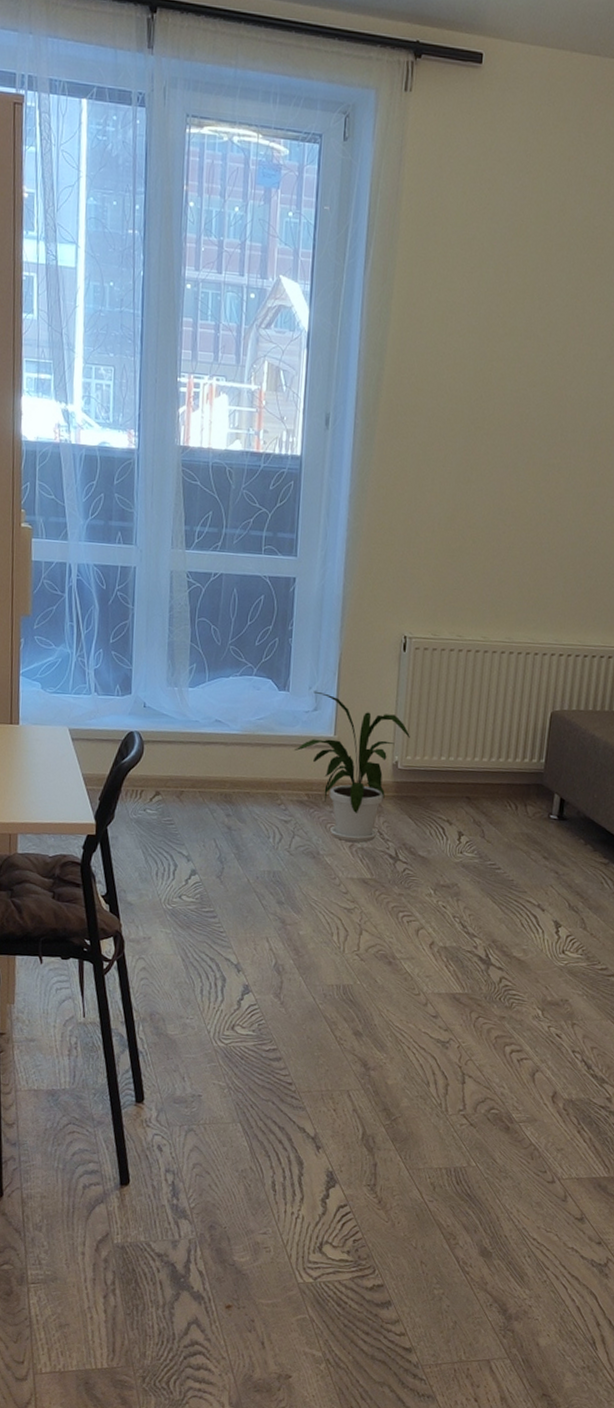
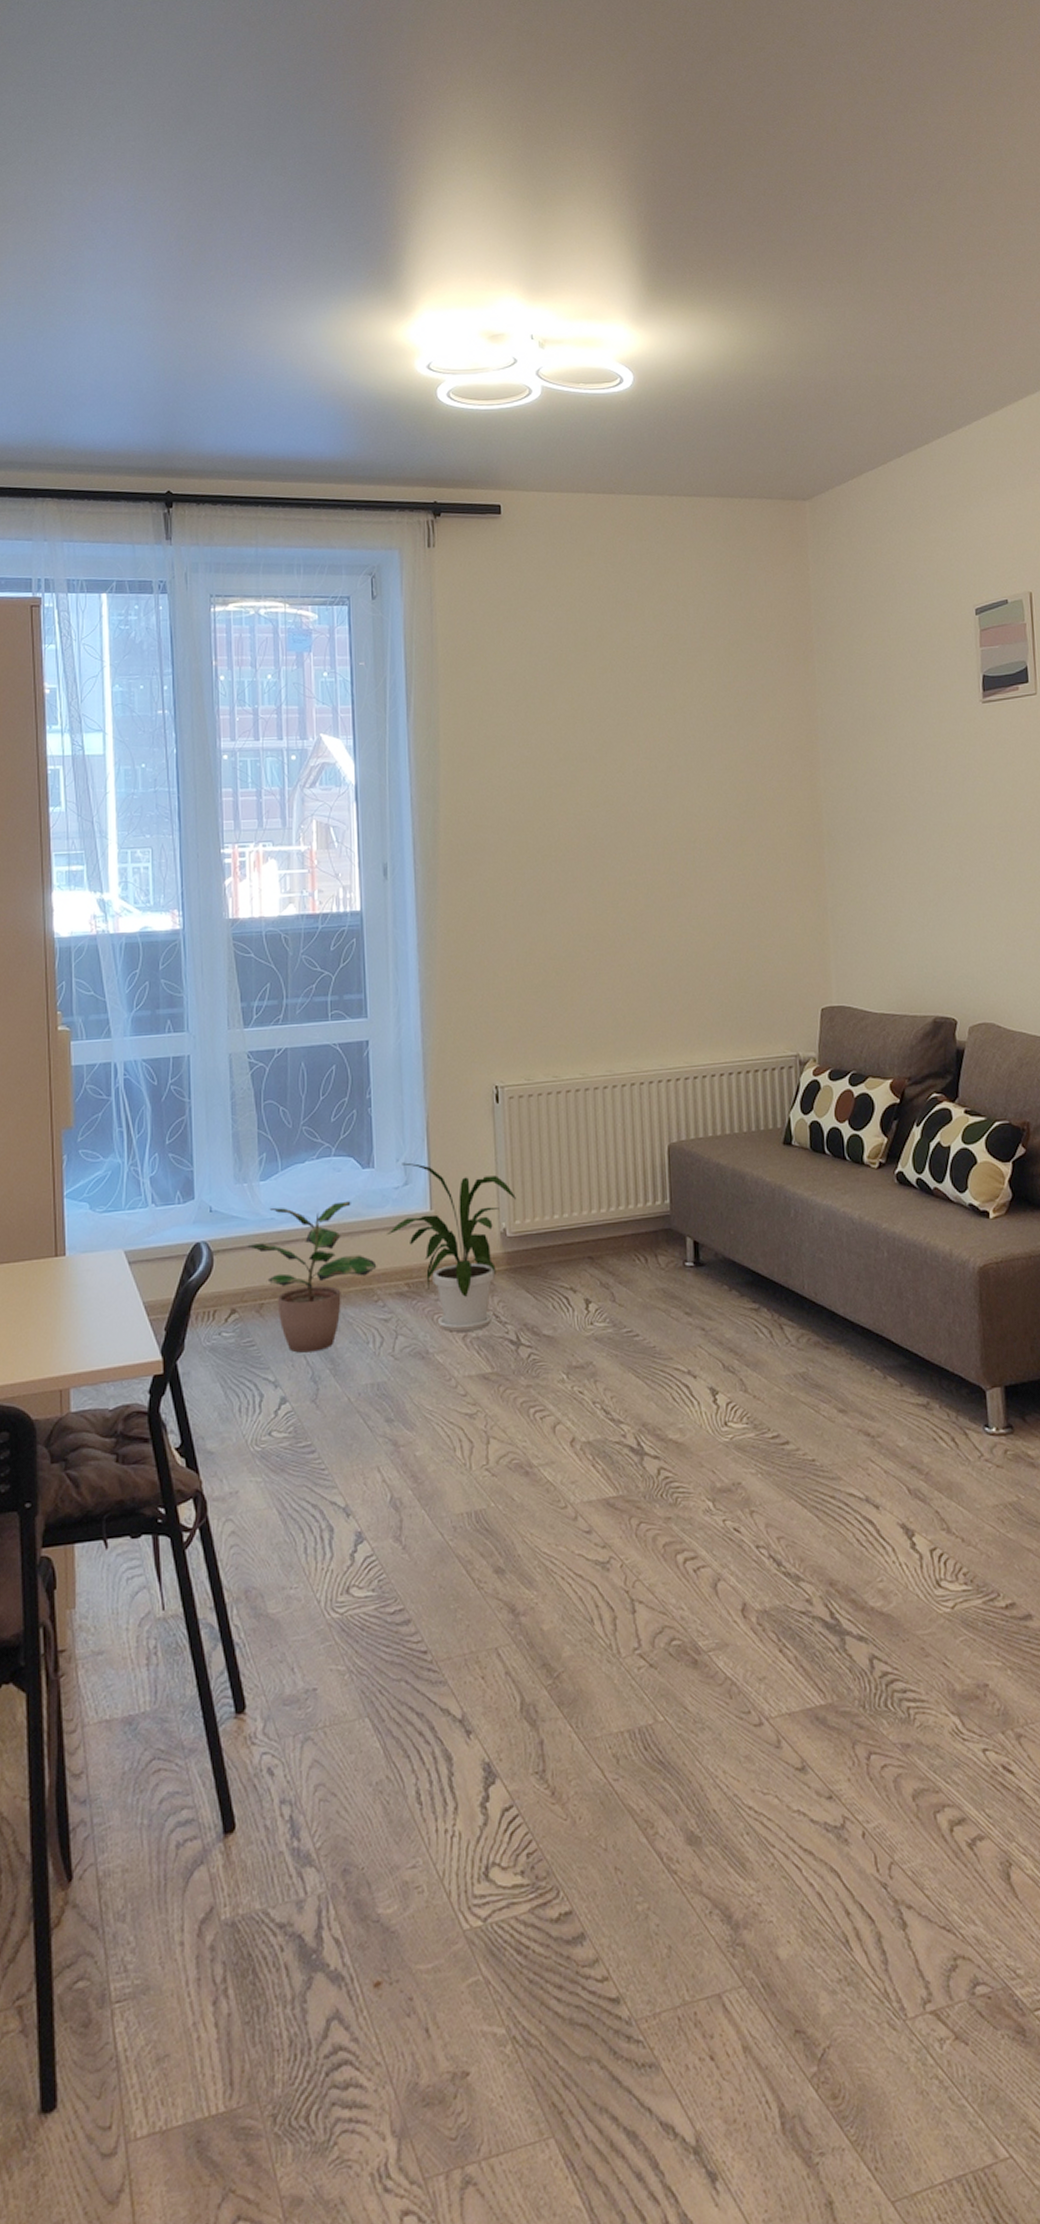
potted plant: none [173,711,283,838] -> present [247,1201,377,1353]

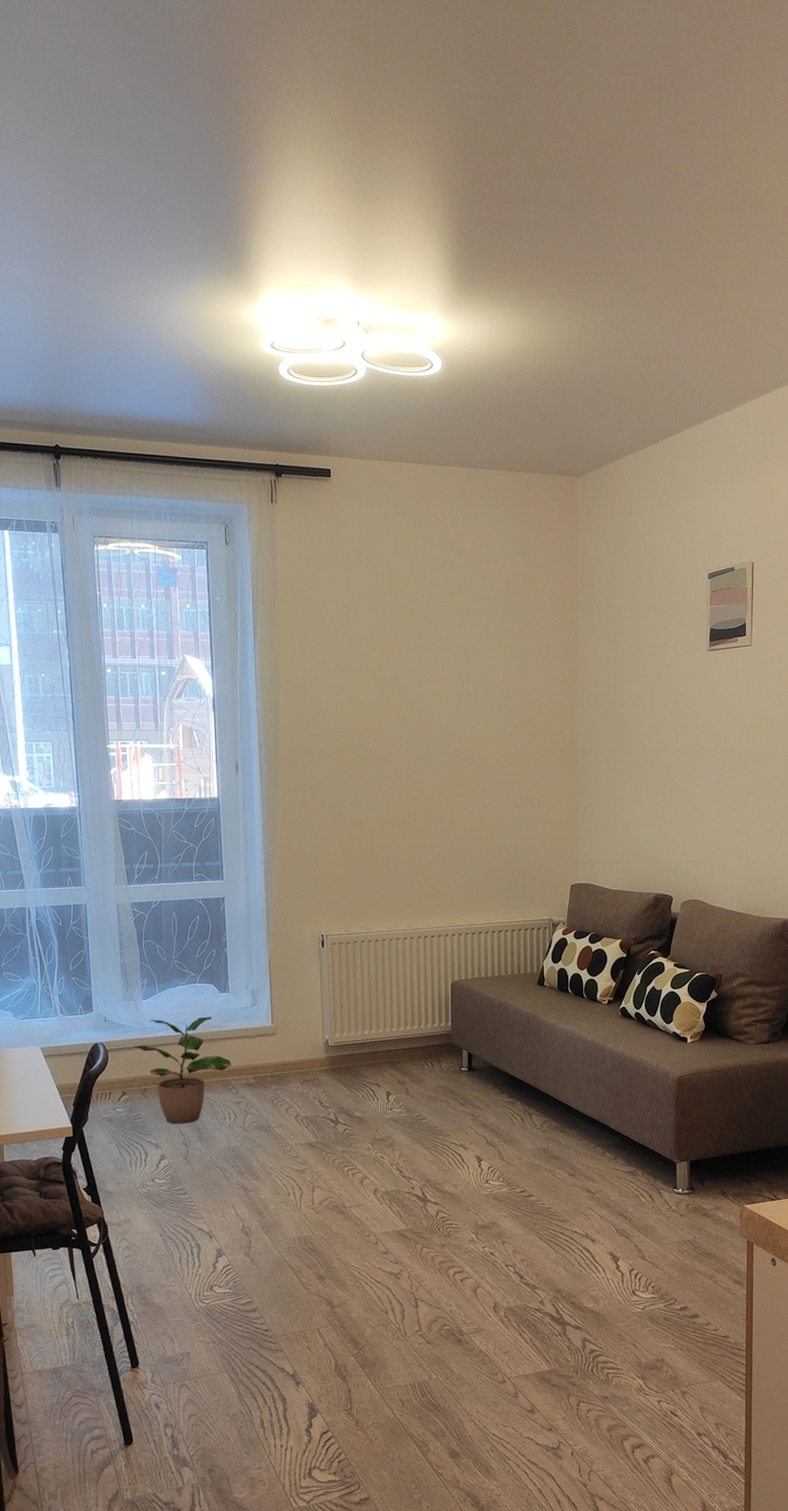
house plant: present [387,1162,516,1332] -> none [239,989,336,1113]

